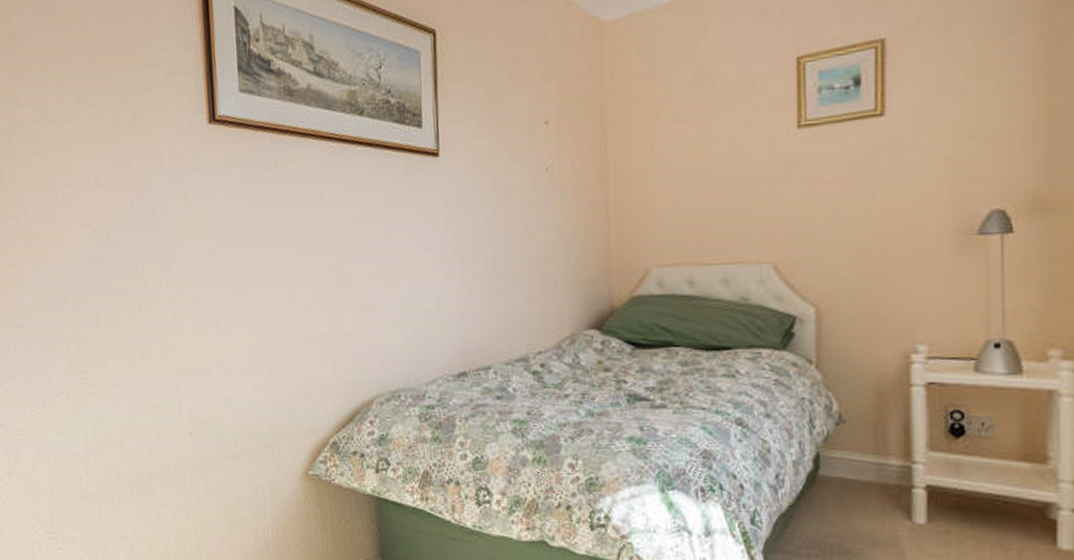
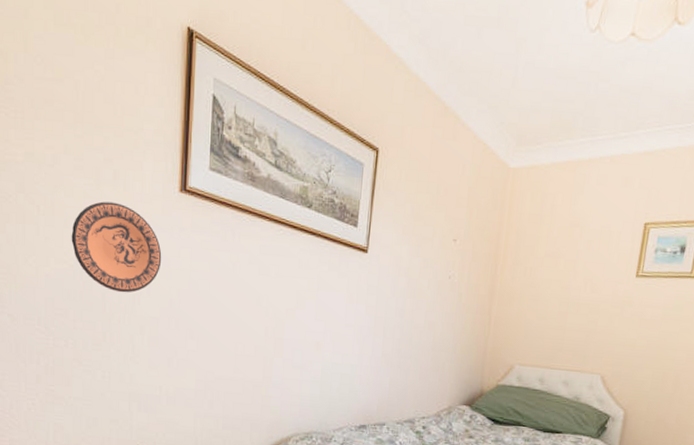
decorative plate: none [92,148,196,252] -> present [71,201,162,293]

